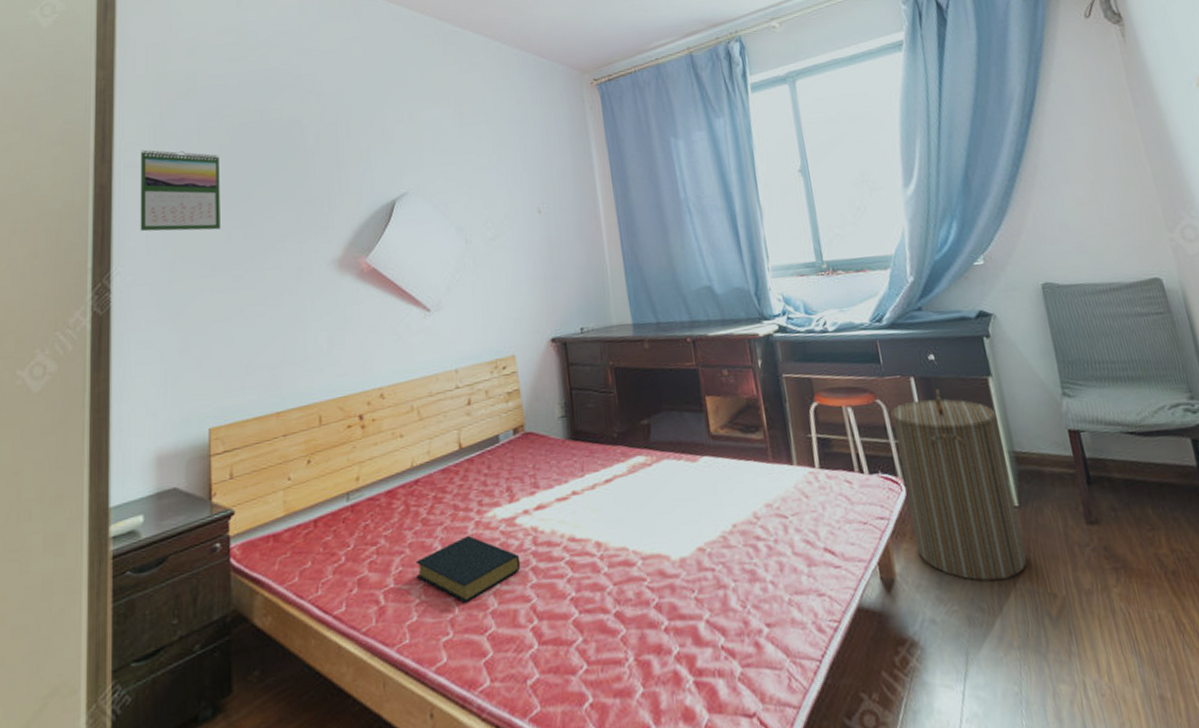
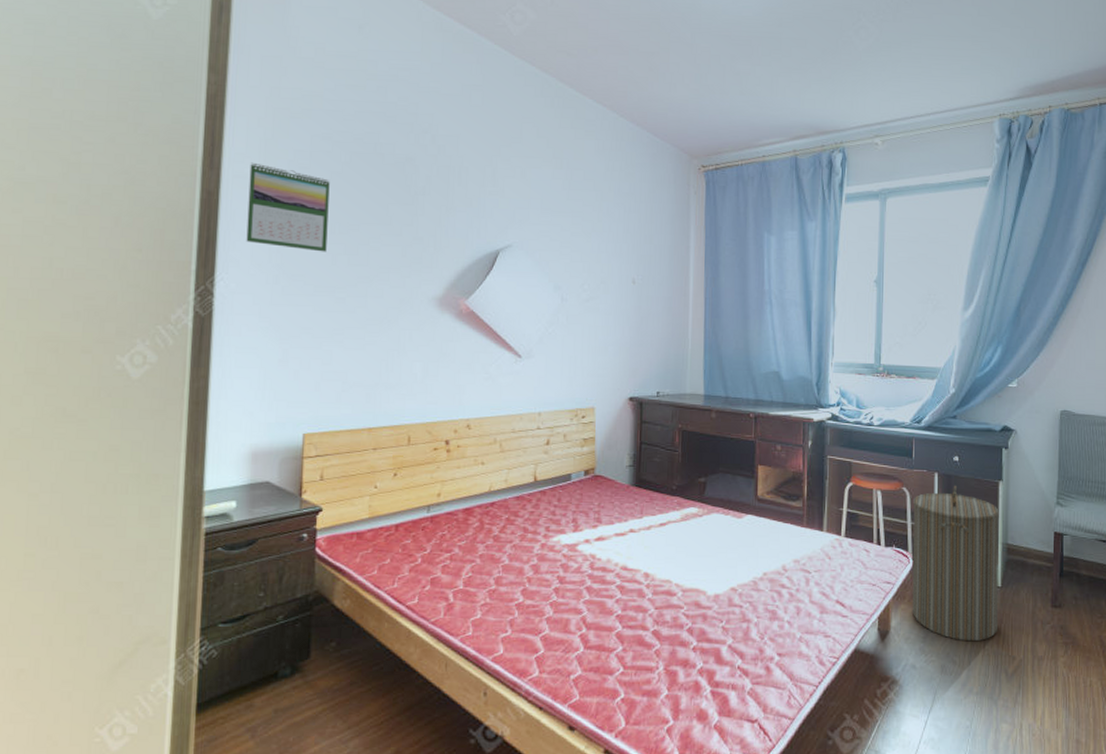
hardback book: present [416,535,521,603] -> none [484,554,577,608]

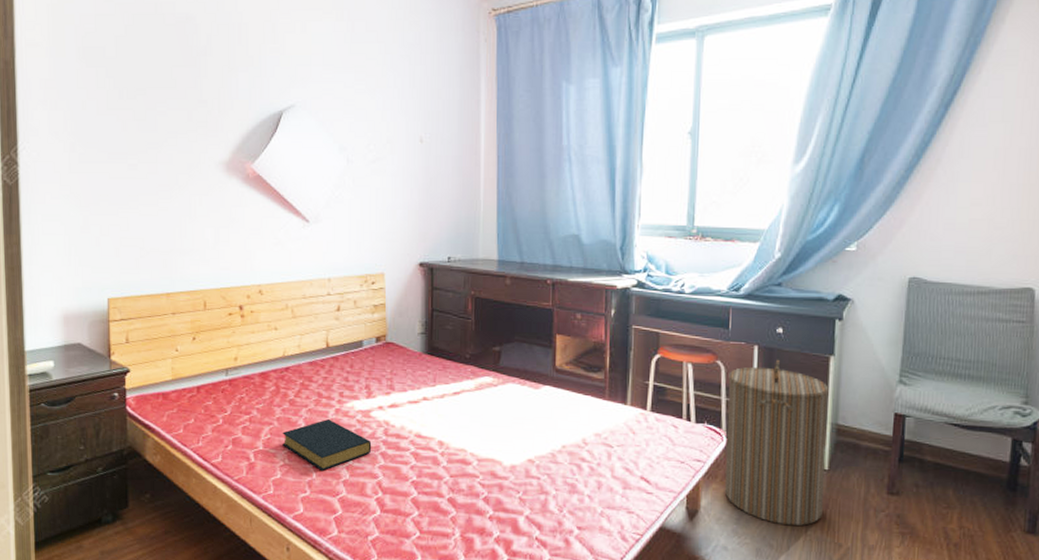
calendar: present [246,162,330,252] -> none [40,29,117,118]
hardback book: none [484,554,577,608] -> present [282,418,372,471]

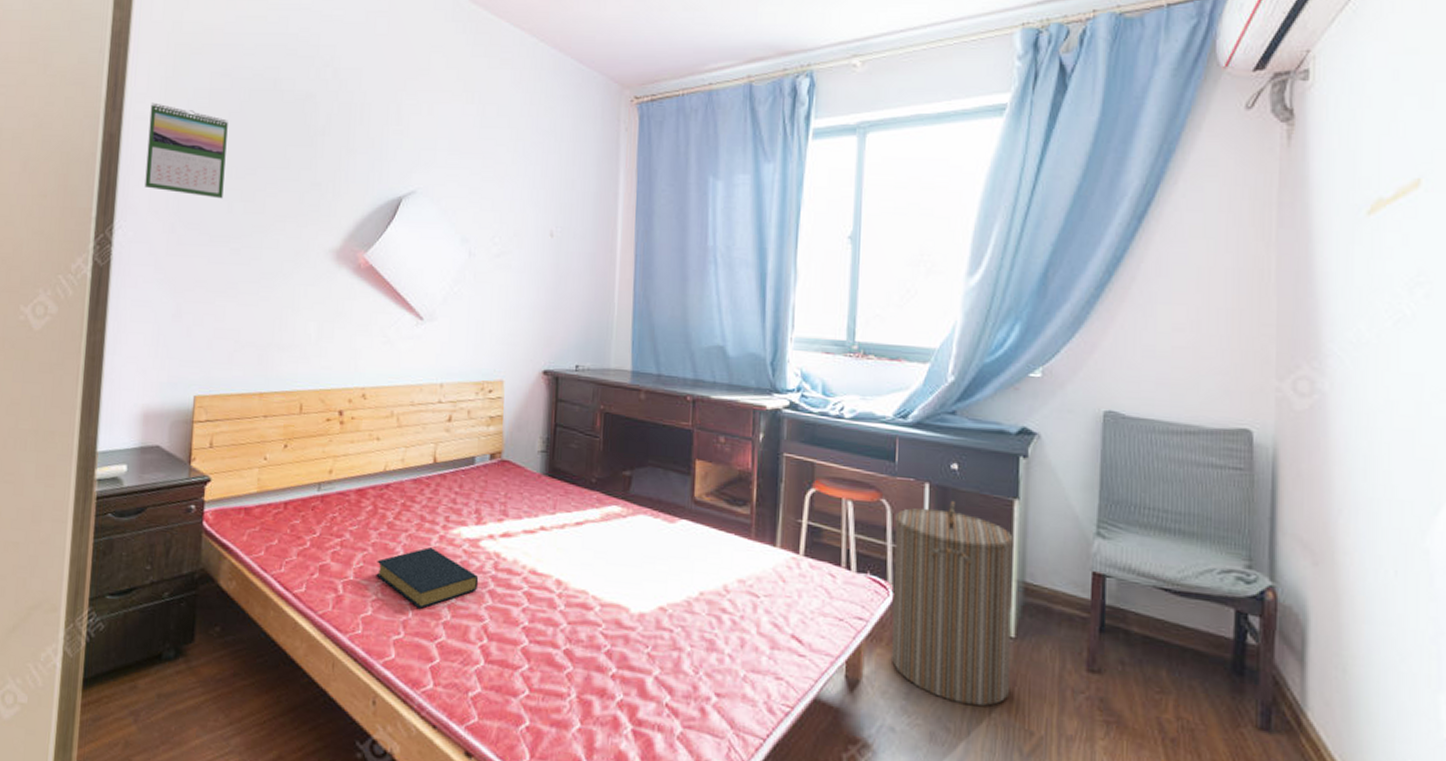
calendar: none [40,29,117,118] -> present [145,102,228,199]

